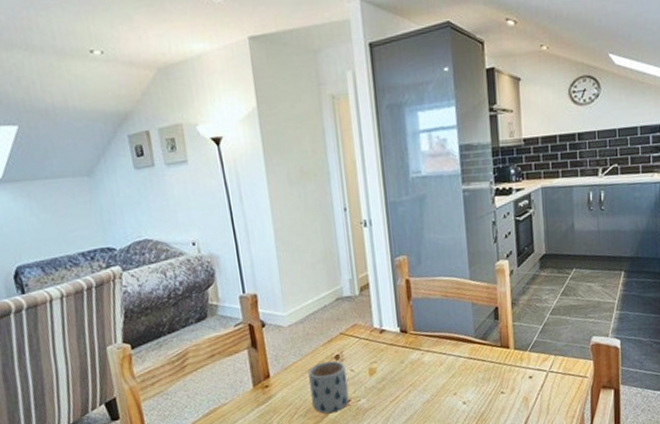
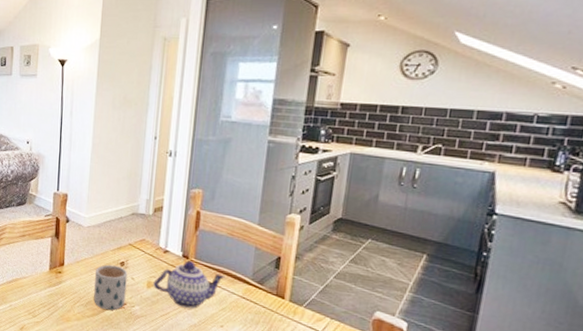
teapot: none [375,334,448,386] -> present [153,260,225,309]

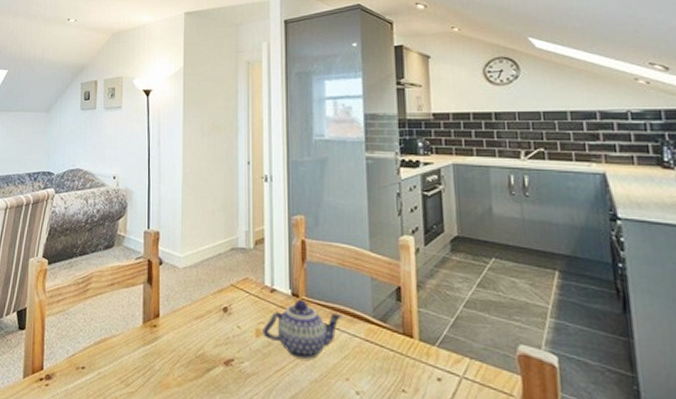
mug: present [94,264,128,310] -> none [196,311,232,369]

